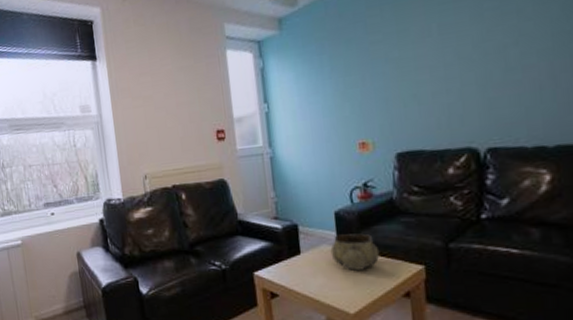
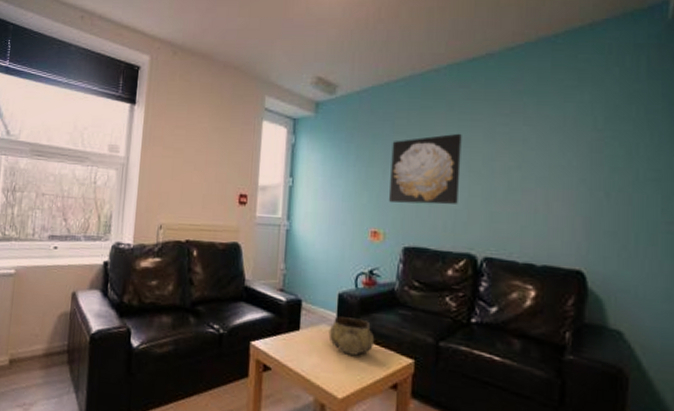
wall art: none [367,19,450,109] -> present [388,133,462,205]

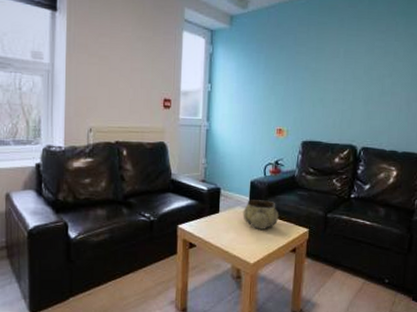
wall art: present [388,133,462,205] -> none [291,46,349,106]

